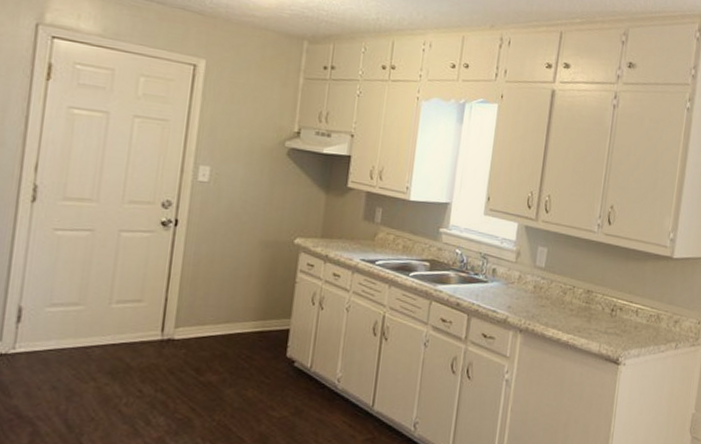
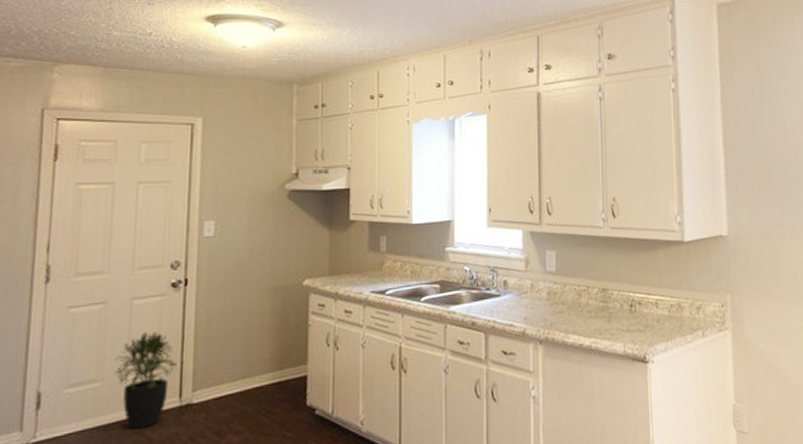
potted plant: none [98,265,161,355] -> present [115,332,176,429]

